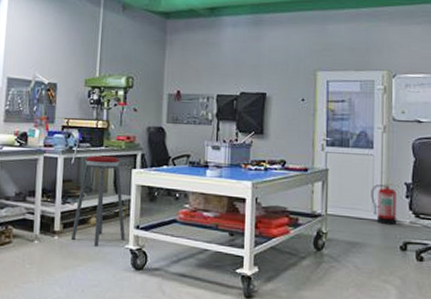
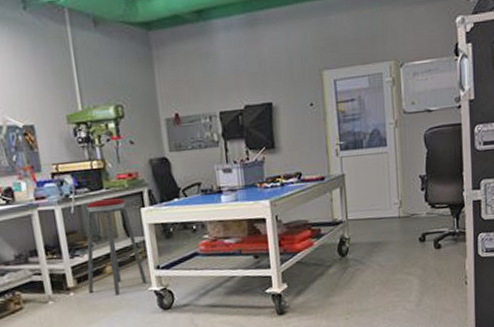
fire extinguisher: present [371,181,404,226] -> none [388,175,419,220]

